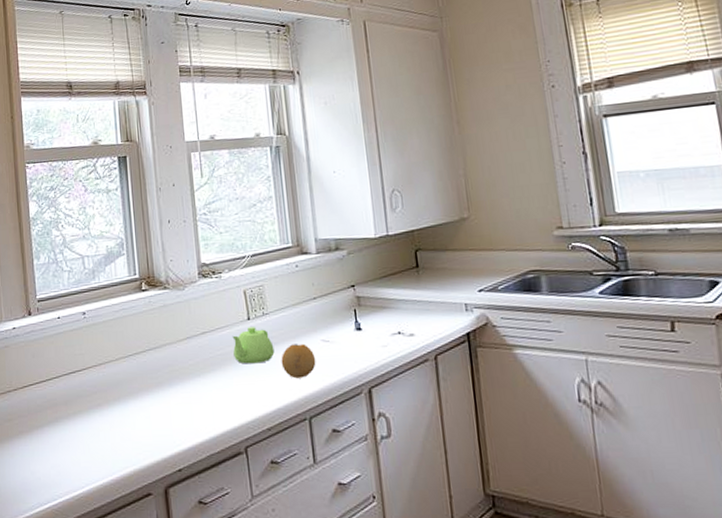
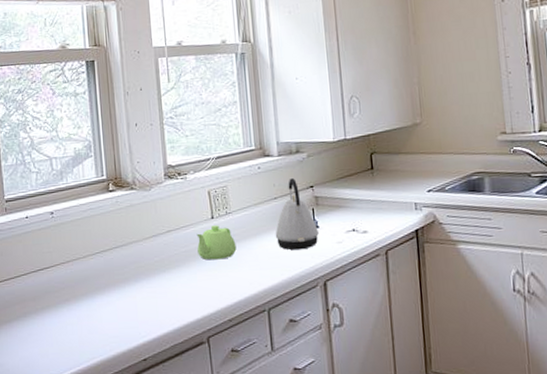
fruit: present [281,343,316,379] -> none [242,240,276,273]
kettle: none [315,277,362,355] -> present [275,178,319,251]

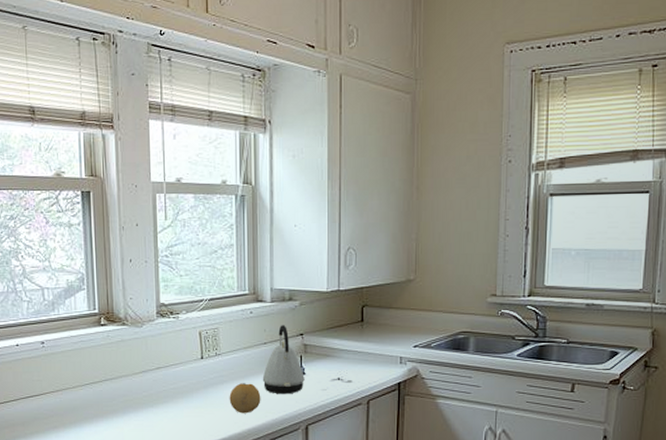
teapot: present [196,225,237,260] -> none [185,365,224,398]
fruit: none [242,240,276,273] -> present [229,383,261,414]

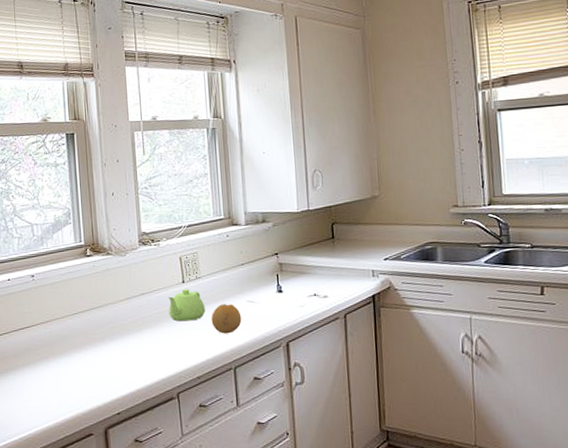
teapot: none [185,365,224,398] -> present [168,289,206,322]
kettle: present [262,325,305,394] -> none [241,246,282,313]

